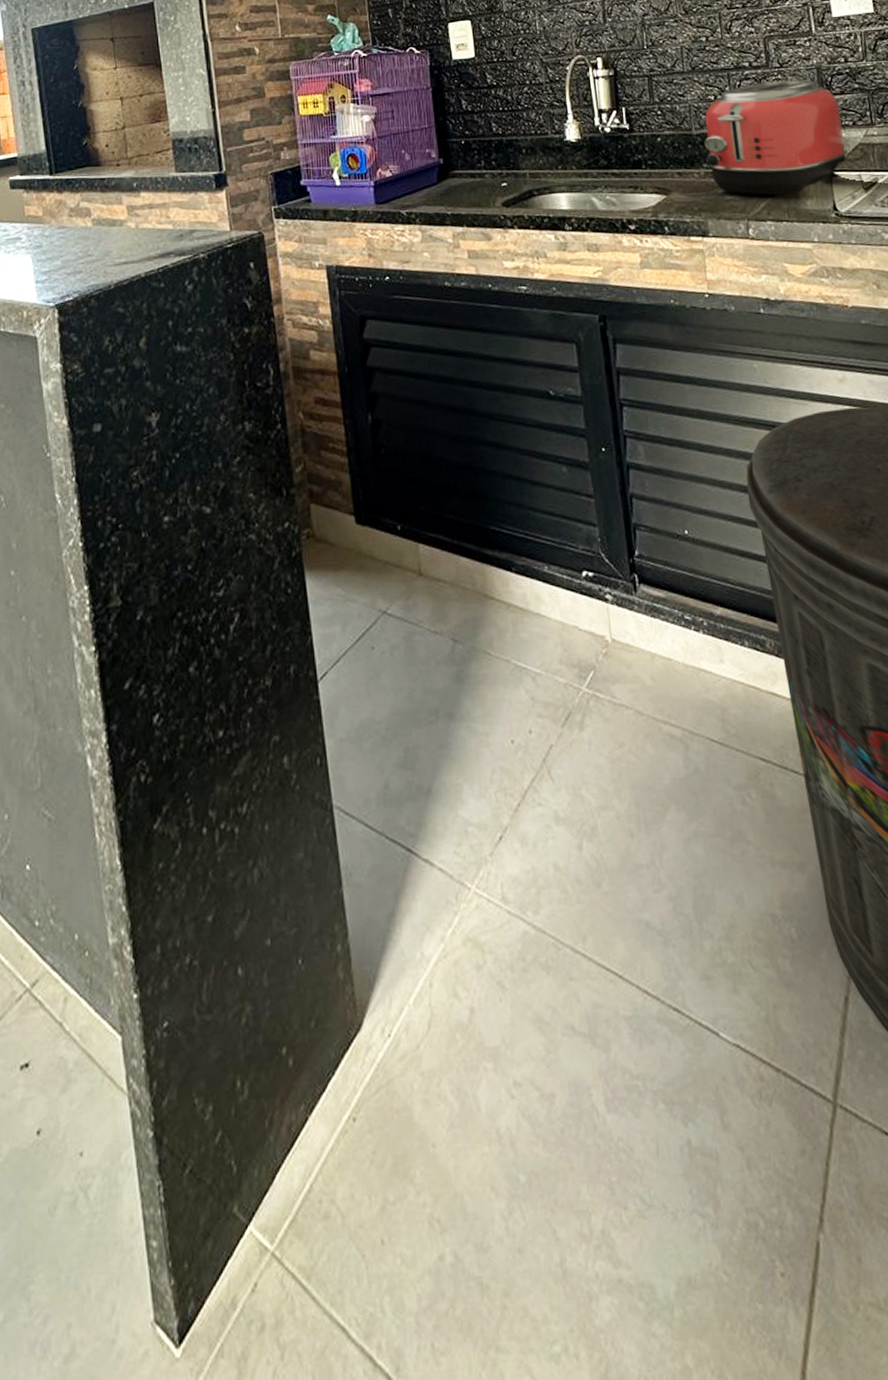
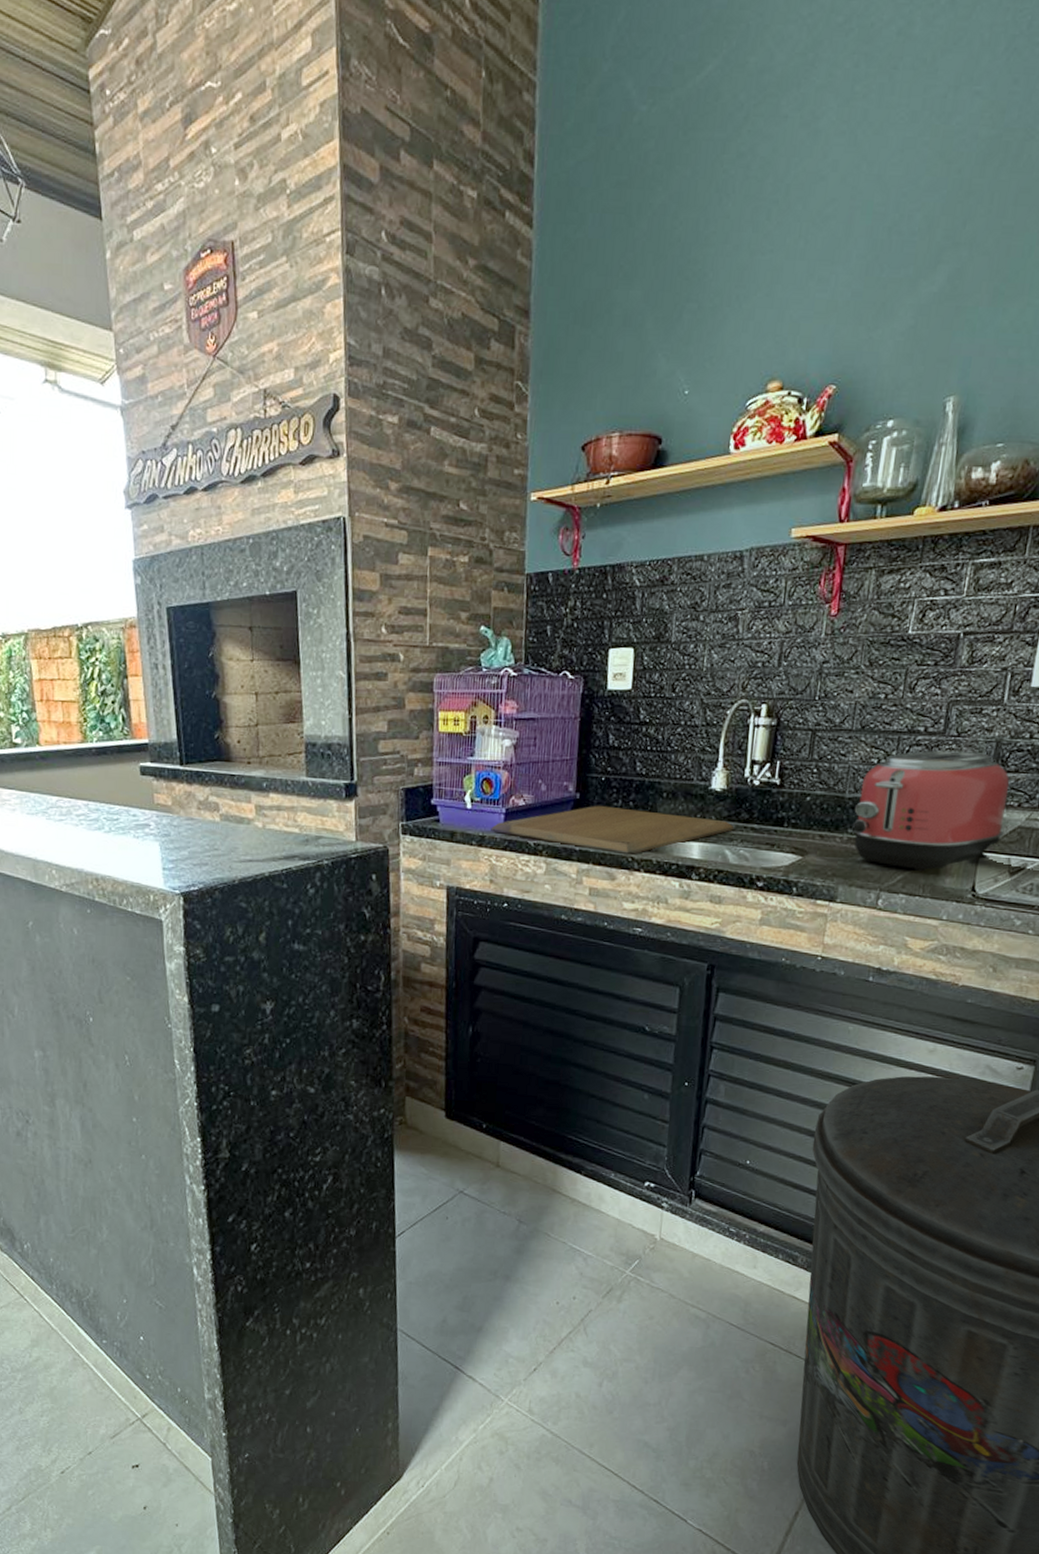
chopping board: none [362,167,596,214] -> present [491,805,734,855]

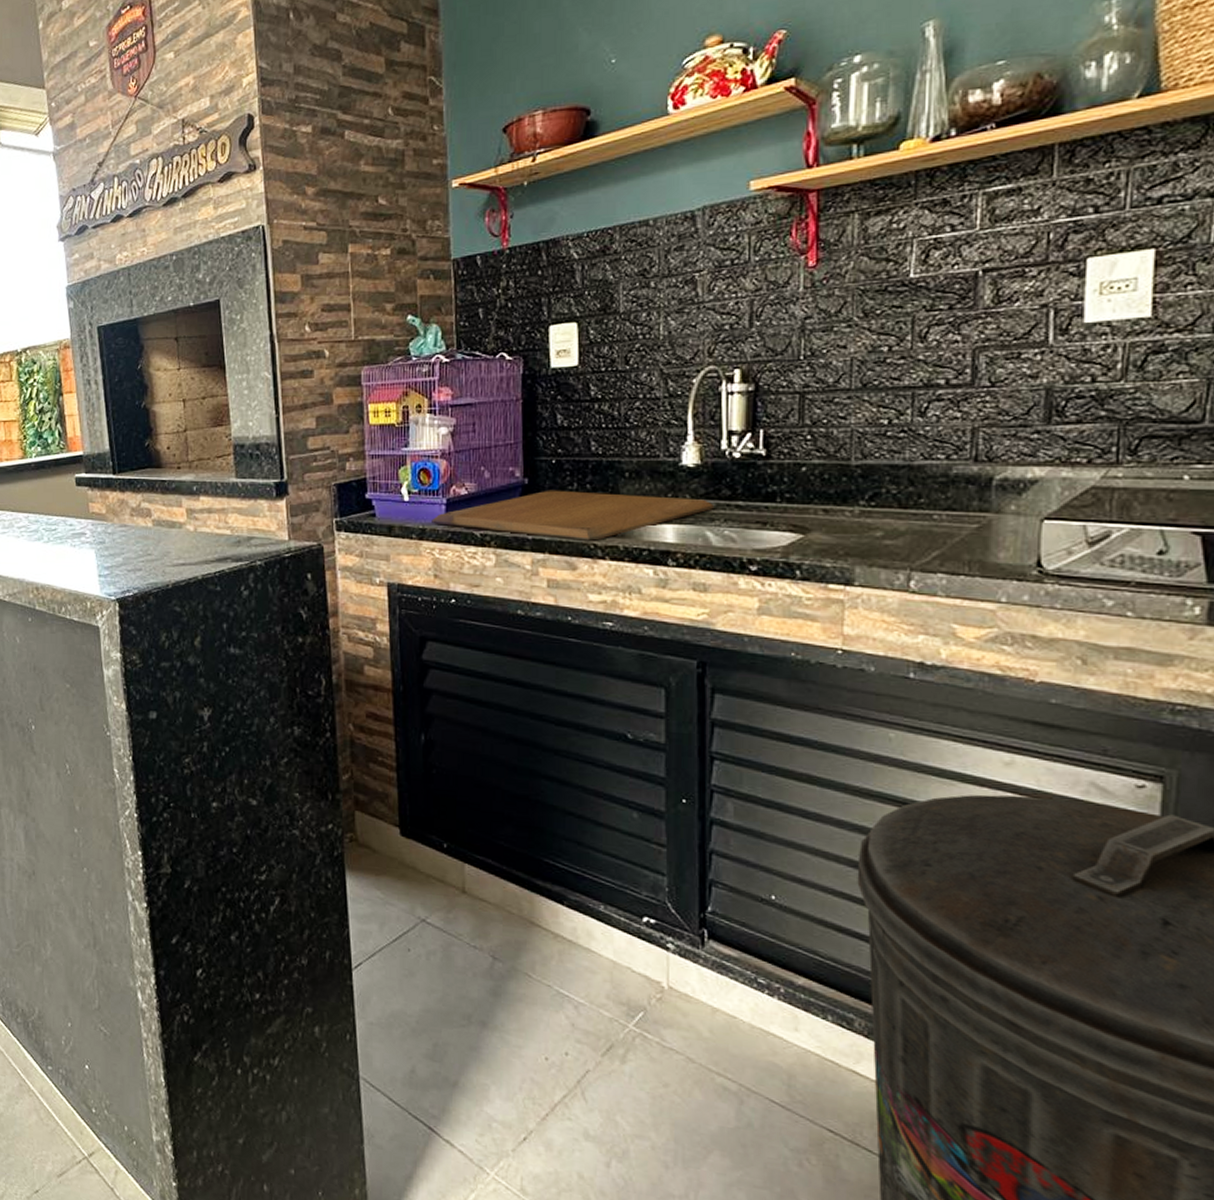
toaster: present [852,750,1010,871] -> none [864,403,1072,546]

